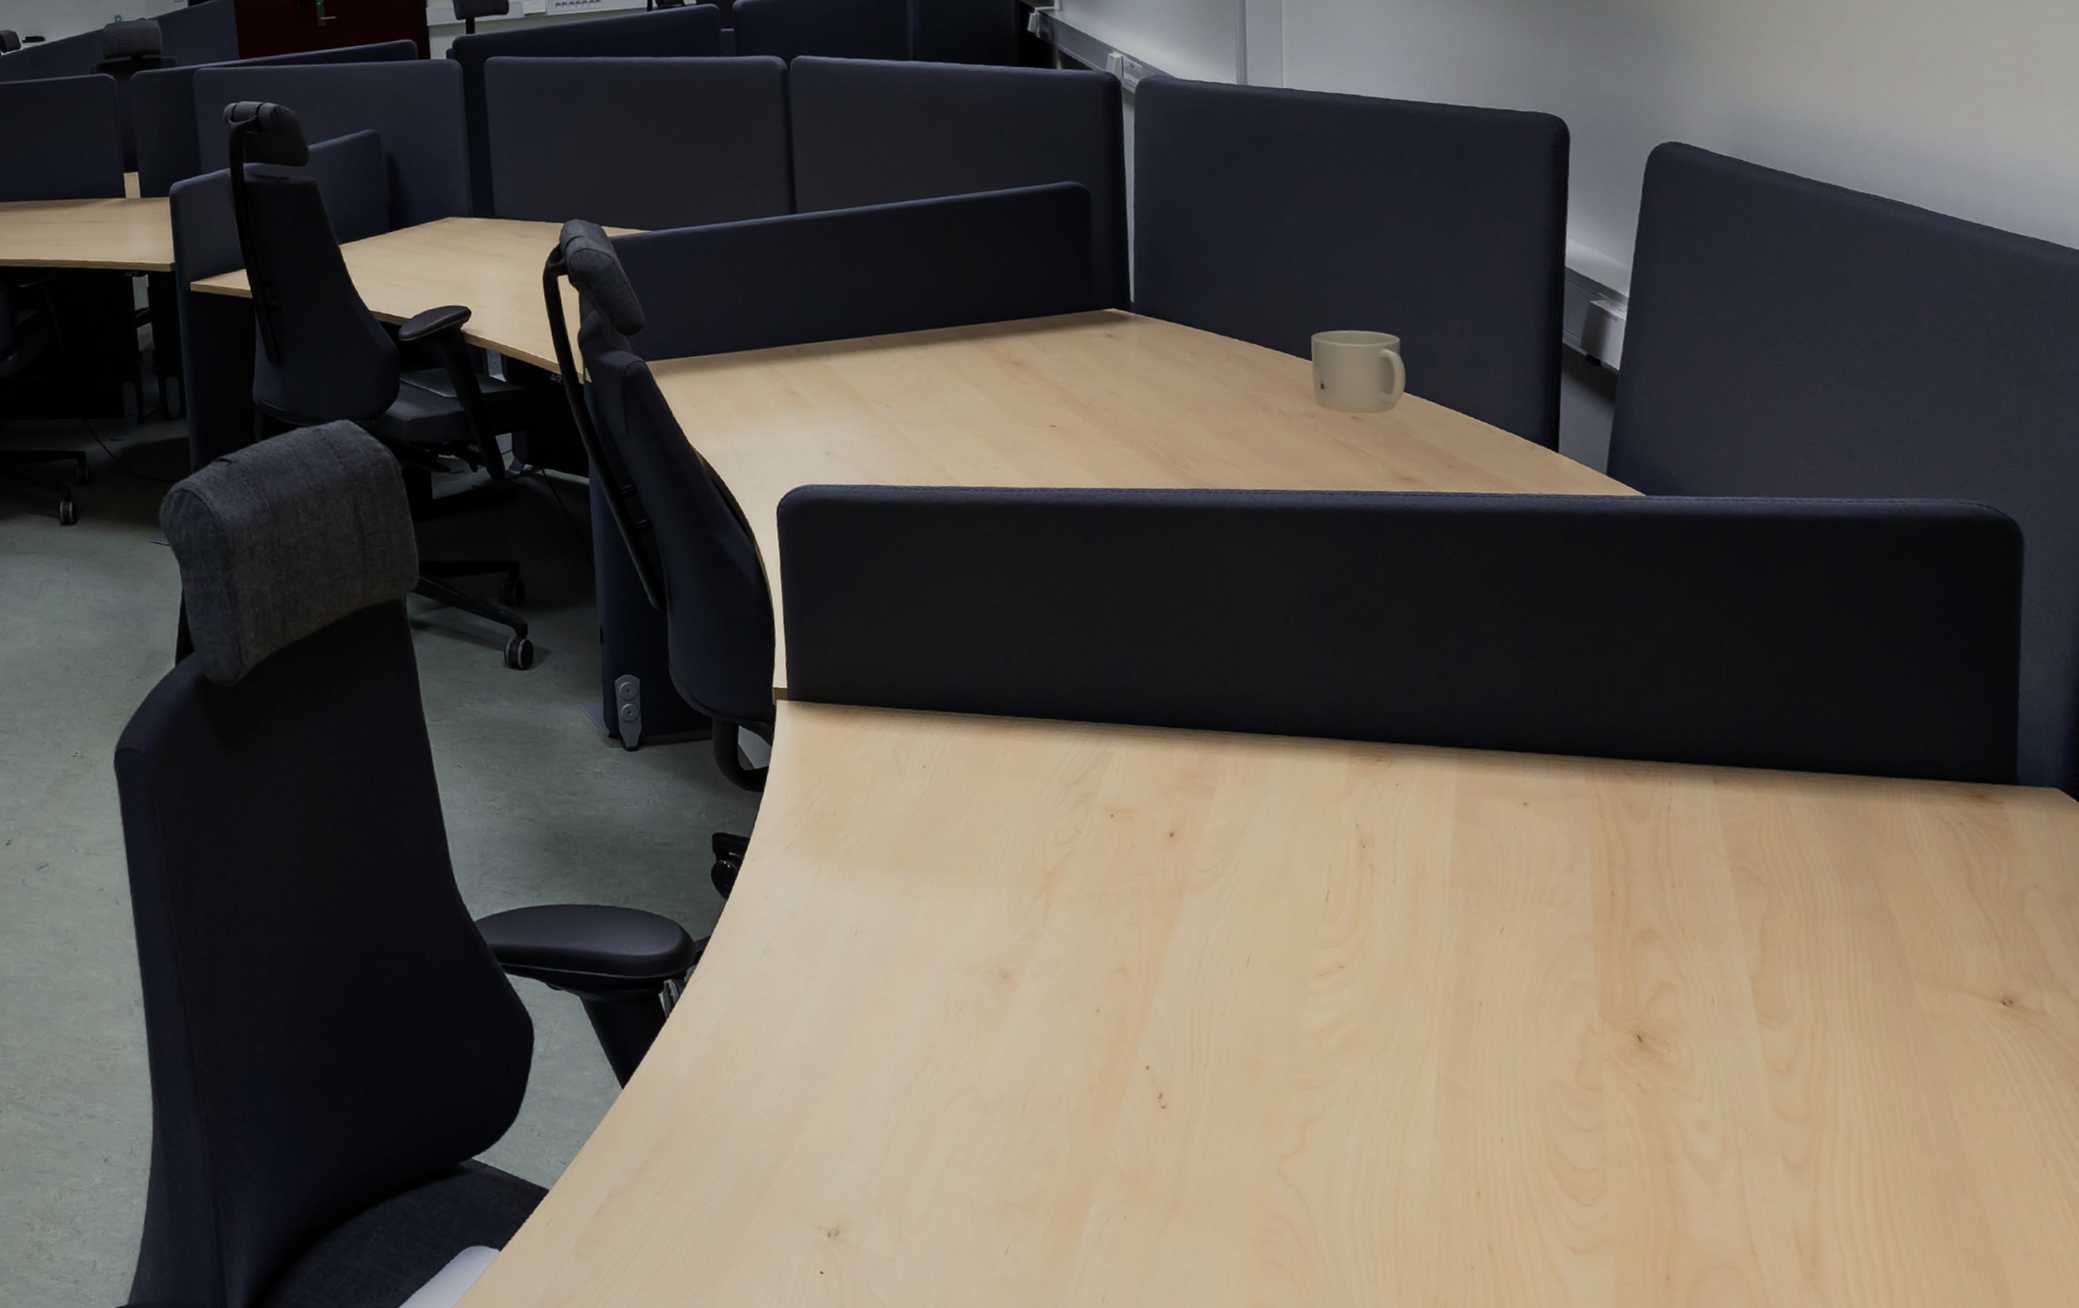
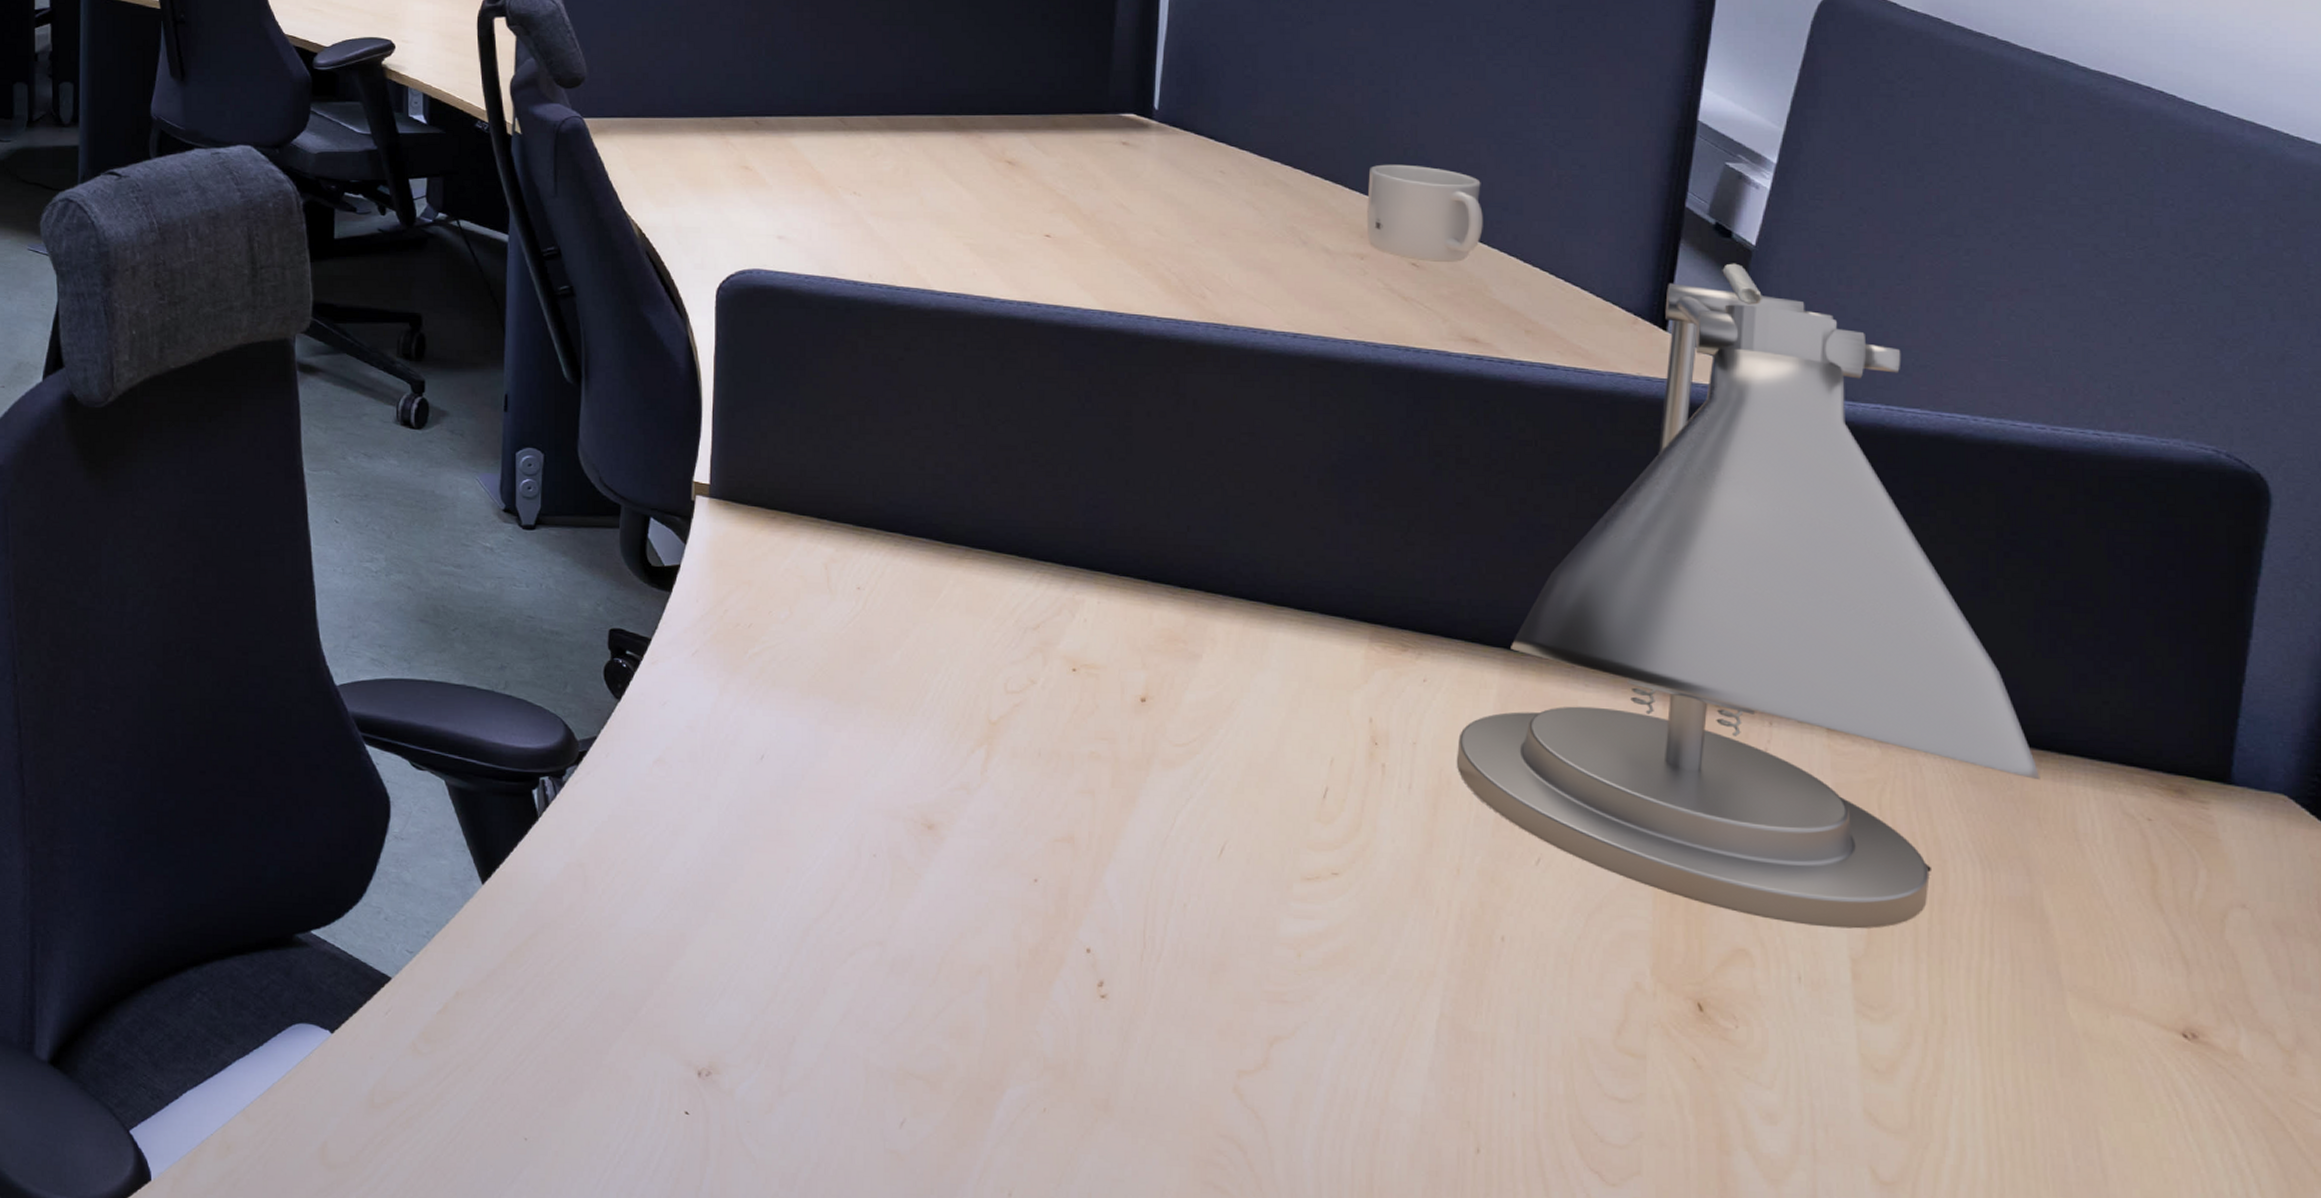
desk lamp: none [1429,387,1878,954] -> present [1457,263,2040,929]

